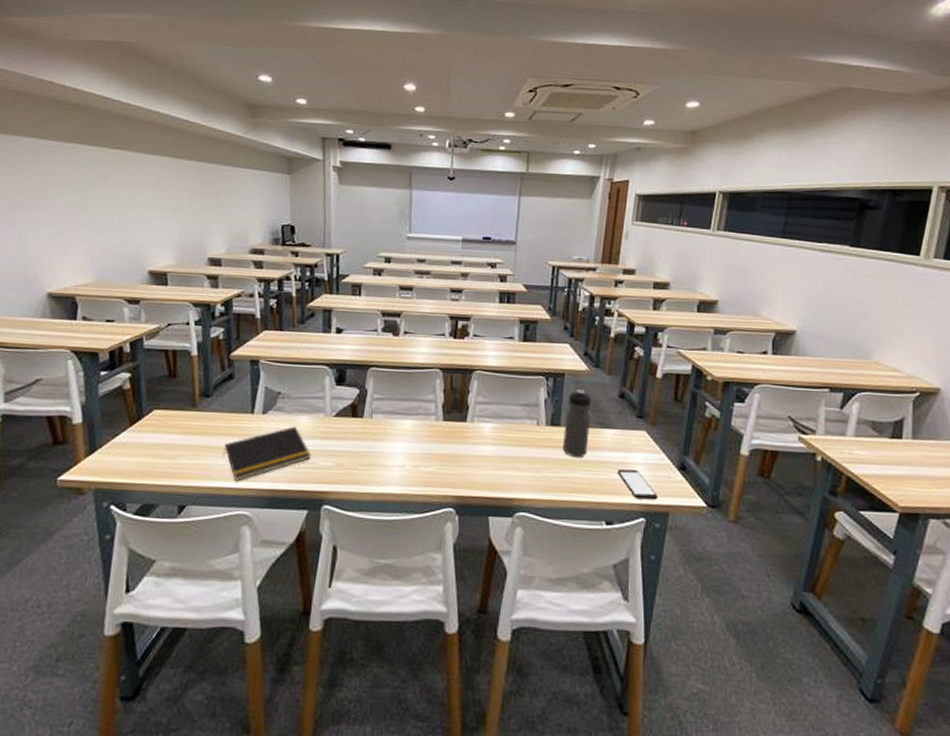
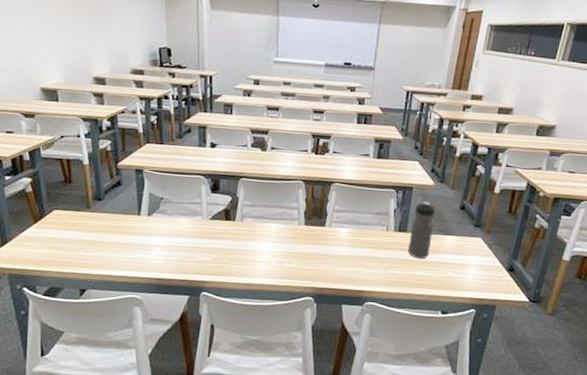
notepad: present [223,426,311,482] -> none [115,227,191,271]
smartphone: present [617,469,658,500] -> none [454,269,488,295]

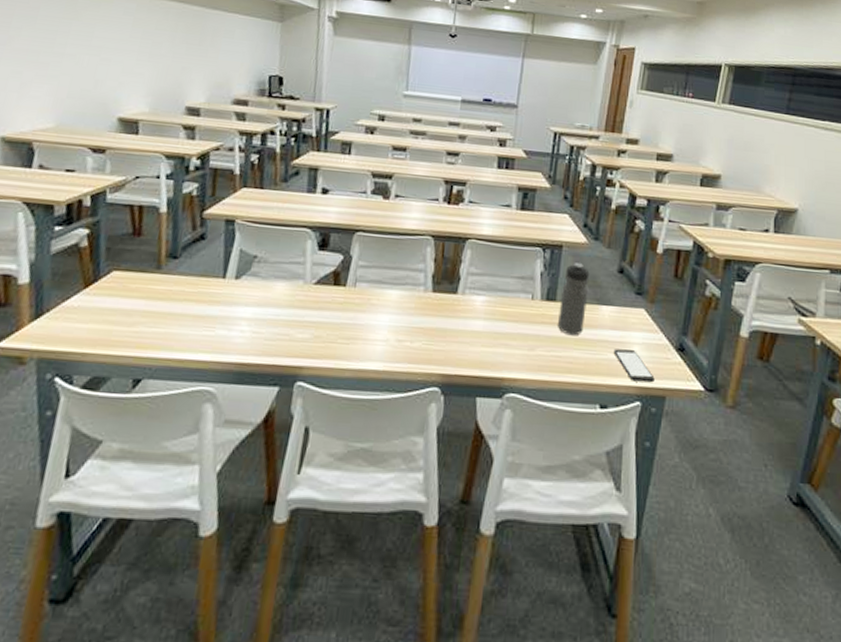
smartphone: none [454,269,488,295] -> present [613,349,655,383]

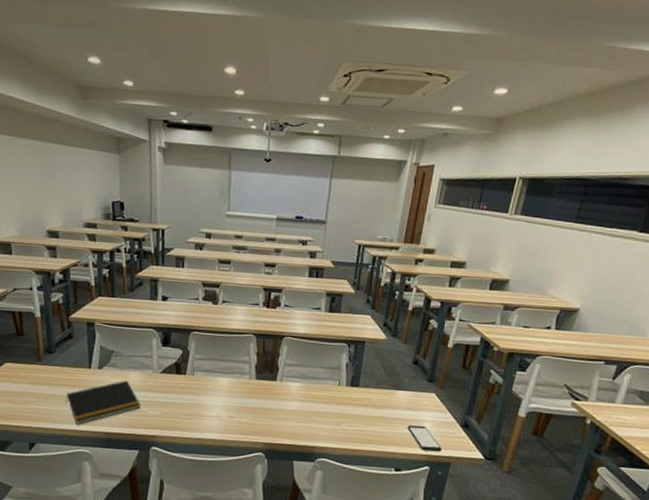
notepad: none [188,293,287,354] -> present [66,380,141,425]
water bottle: present [558,263,590,336] -> none [360,356,388,415]

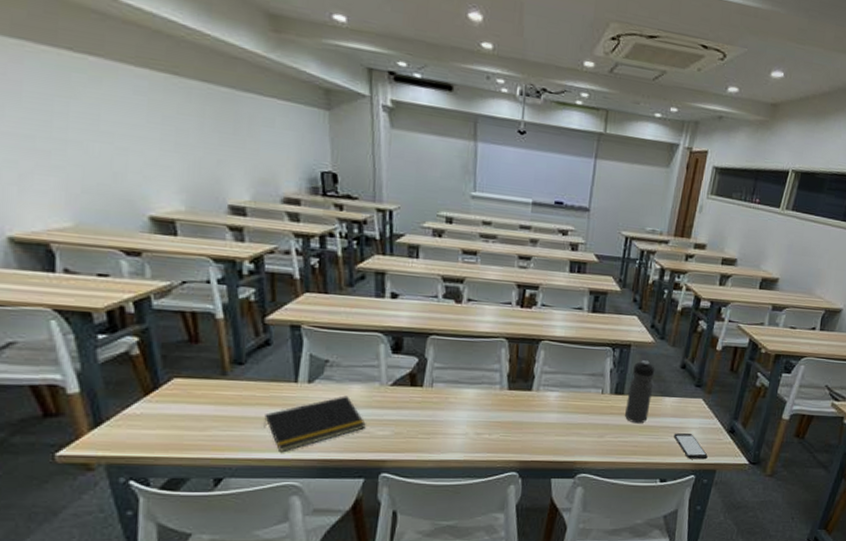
water bottle: none [360,356,388,415] -> present [625,360,655,424]

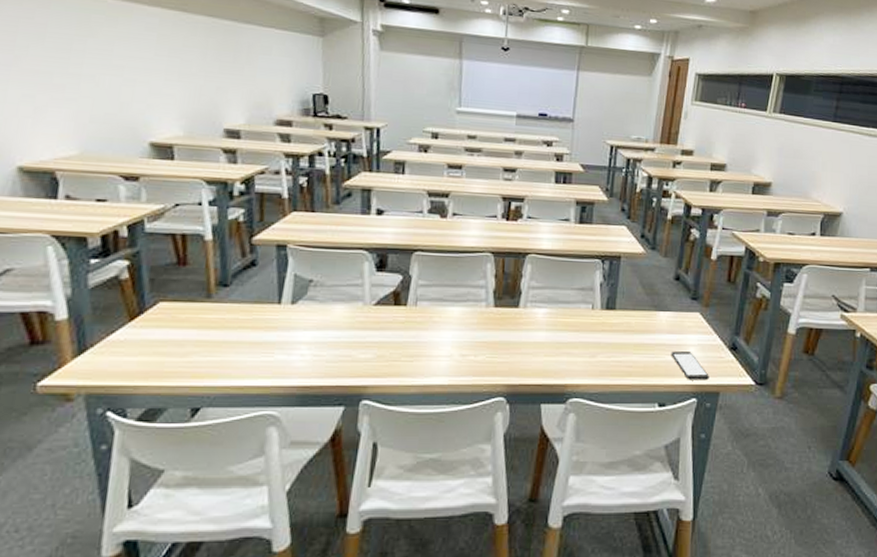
notepad: present [264,395,366,453] -> none [245,317,348,379]
water bottle: present [625,360,655,424] -> none [618,272,647,342]

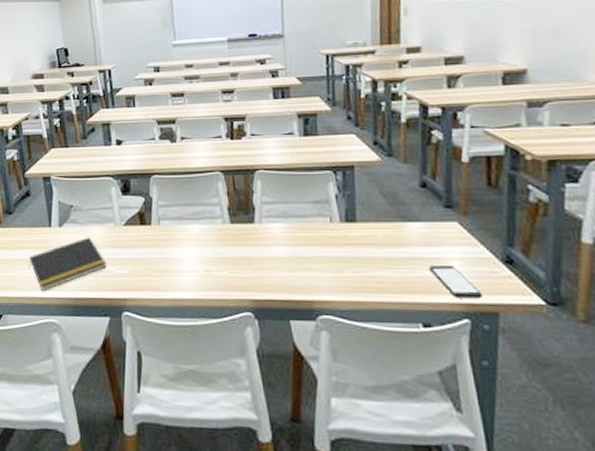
notepad: none [245,317,348,379] -> present [29,237,107,292]

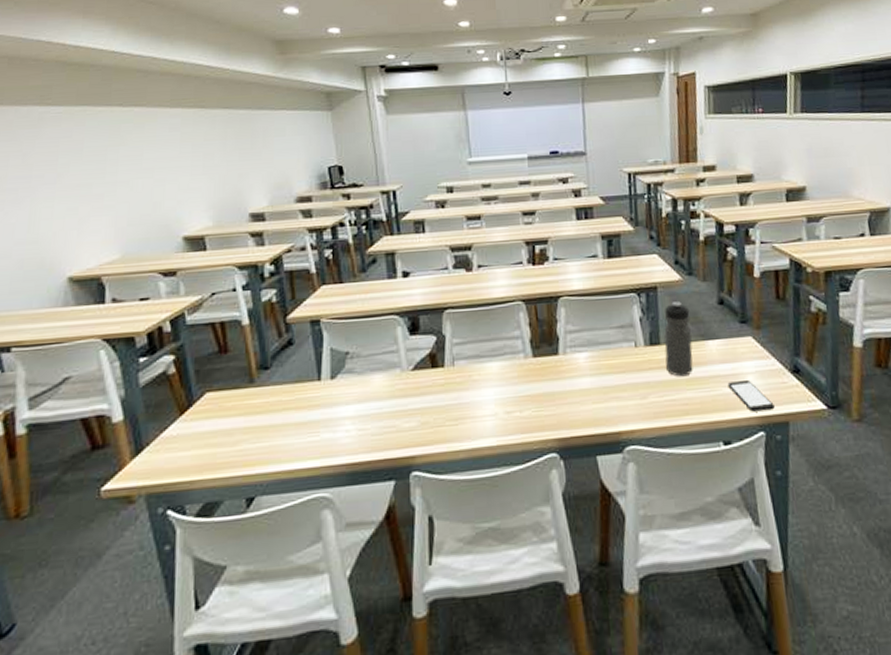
notepad: present [29,237,107,292] -> none [291,388,391,461]
water bottle: none [360,182,391,255] -> present [664,301,693,377]

